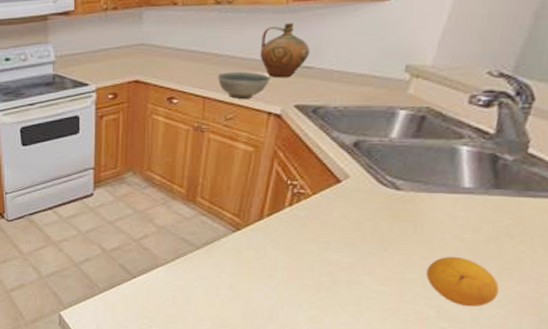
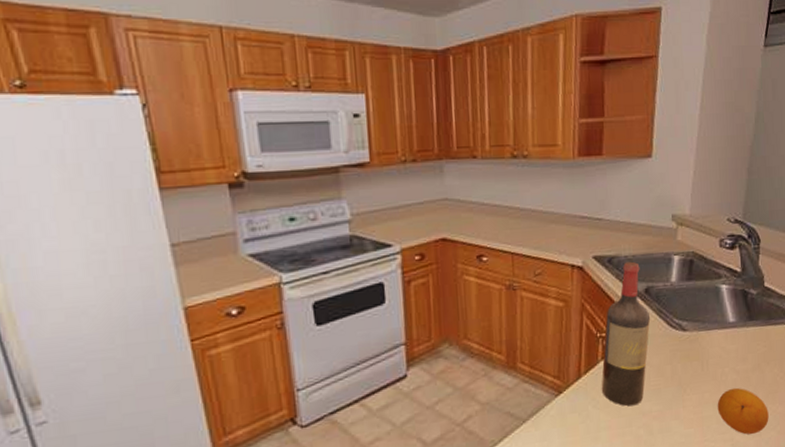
bowl: present [218,71,271,99] -> none [523,224,569,253]
ceramic jug: present [259,23,310,79] -> none [557,177,598,231]
wine bottle: none [284,113,356,254] -> present [601,261,651,406]

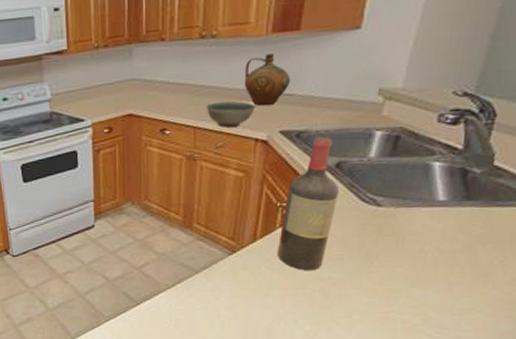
bowl: none [523,224,569,253] -> present [207,101,256,127]
ceramic jug: none [557,177,598,231] -> present [244,53,290,107]
fruit: present [717,387,769,435] -> none [409,266,477,312]

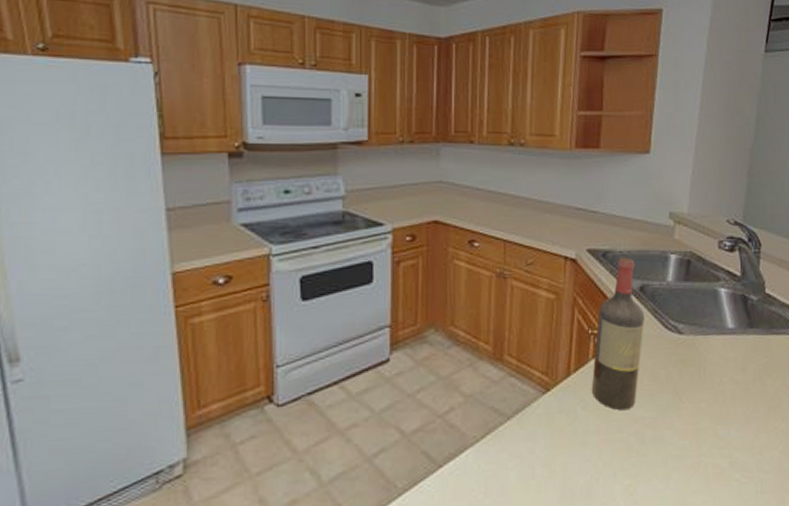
bowl: present [207,101,256,127] -> none [516,213,564,242]
ceramic jug: present [244,53,290,107] -> none [552,168,594,222]

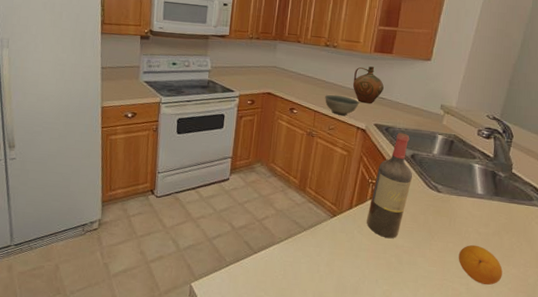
bowl: none [516,213,564,242] -> present [325,94,359,116]
ceramic jug: none [552,168,594,222] -> present [352,66,384,104]
fruit: none [714,399,771,452] -> present [458,244,503,285]

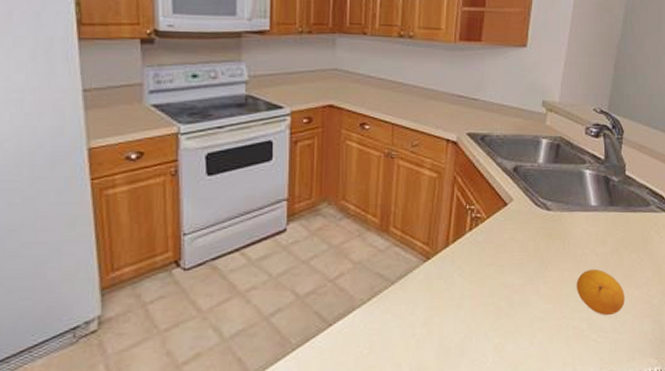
bowl: present [325,94,359,116] -> none [404,100,447,126]
ceramic jug: present [352,66,384,104] -> none [436,59,474,108]
wine bottle: present [366,132,413,239] -> none [467,141,518,278]

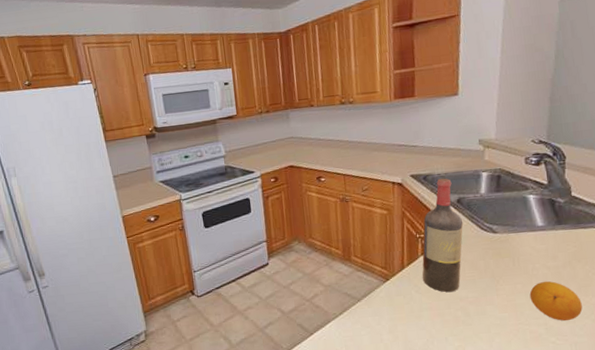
wine bottle: none [467,141,518,278] -> present [422,178,464,293]

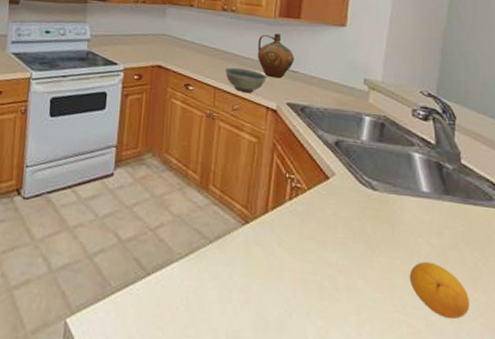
bowl: none [351,152,390,174] -> present [225,67,267,93]
ceramic jug: none [377,115,413,156] -> present [257,33,294,79]
wine bottle: present [422,178,464,293] -> none [287,113,340,254]

